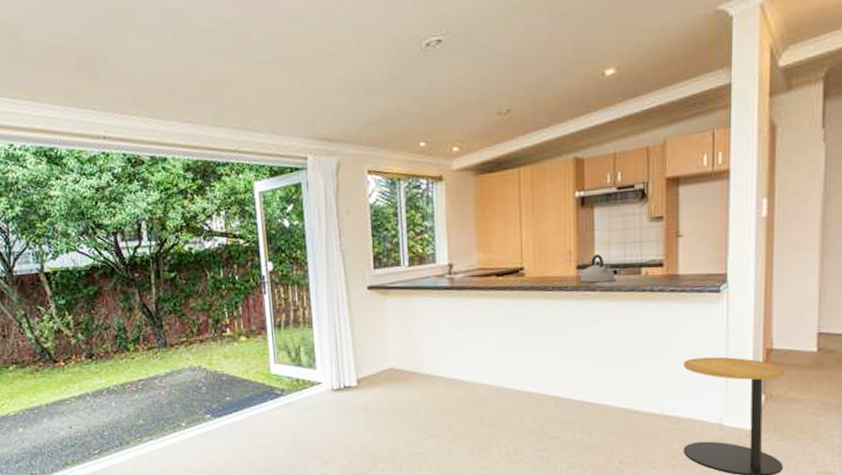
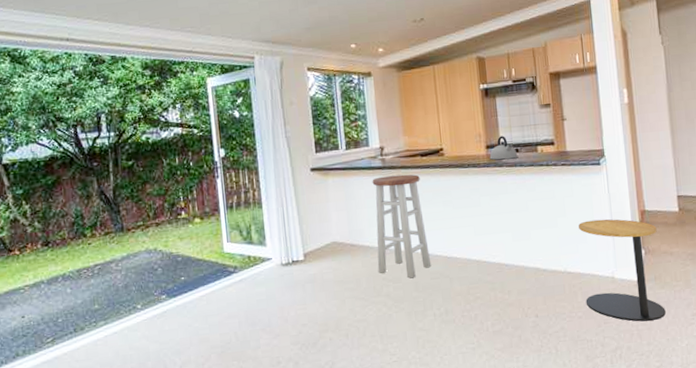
bar stool: none [437,296,501,412] -> present [372,174,432,279]

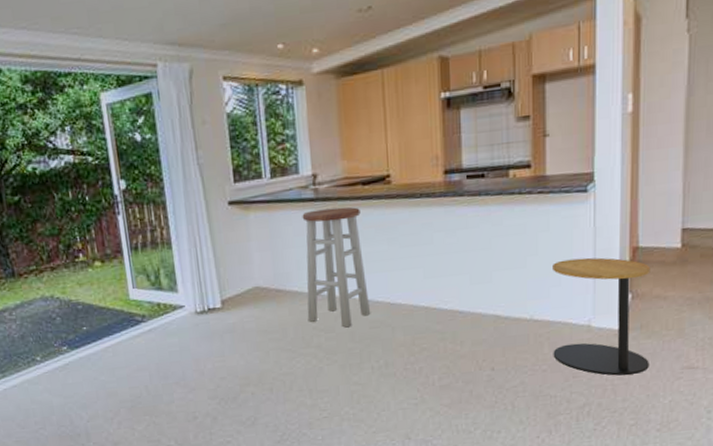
kettle: present [489,136,518,160] -> none [447,157,483,188]

